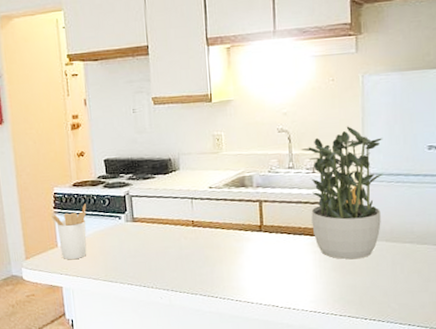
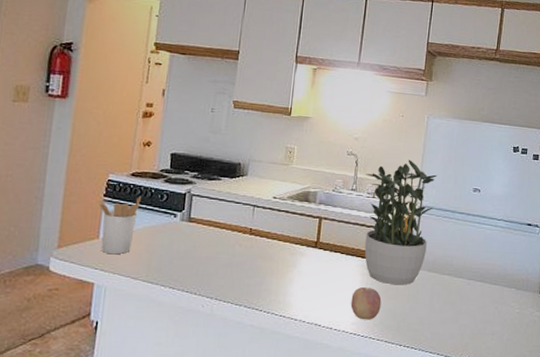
fruit: none [306,265,339,298] -> present [351,287,382,320]

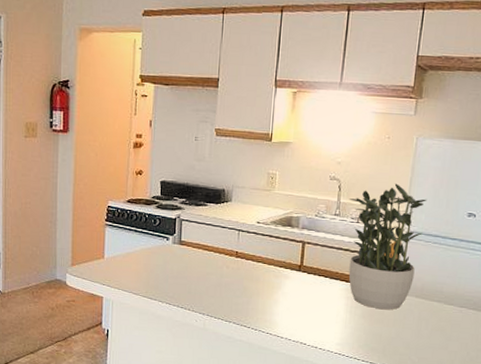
utensil holder: present [98,196,141,255] -> none [101,221,137,273]
fruit: present [351,287,382,320] -> none [335,310,367,342]

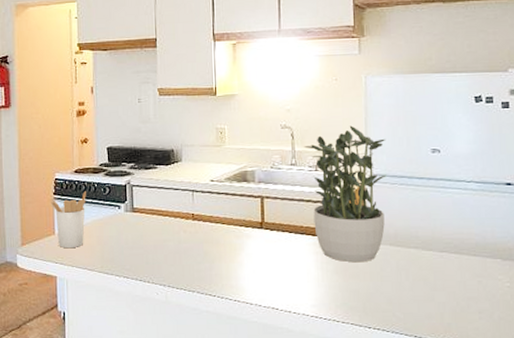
utensil holder: none [101,221,137,273] -> present [50,191,86,249]

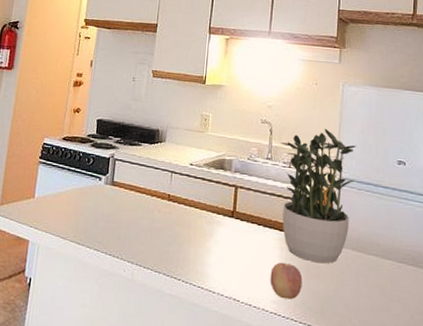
utensil holder: present [50,191,86,249] -> none [35,159,71,214]
fruit: none [307,267,341,302] -> present [270,262,303,300]

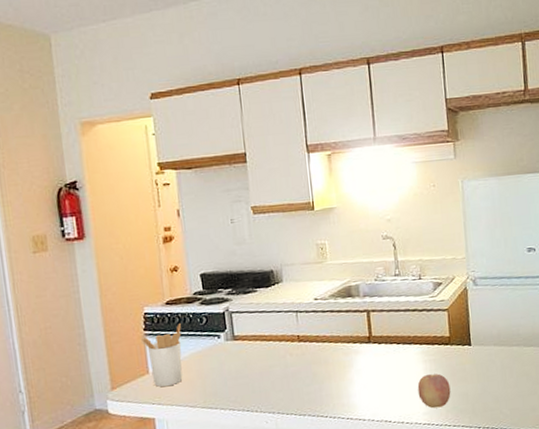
utensil holder: none [35,159,71,214] -> present [140,323,183,387]
potted plant: present [280,128,357,264] -> none [405,231,488,367]

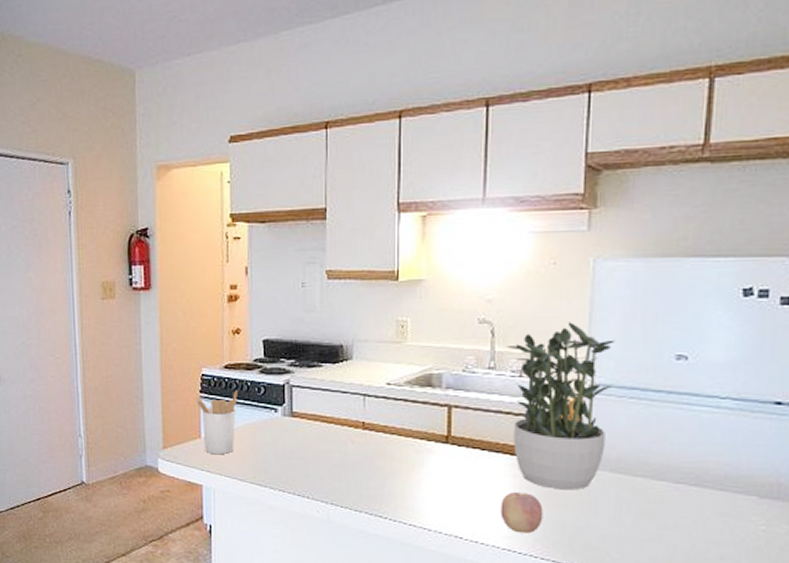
potted plant: none [405,231,488,367] -> present [505,322,616,490]

